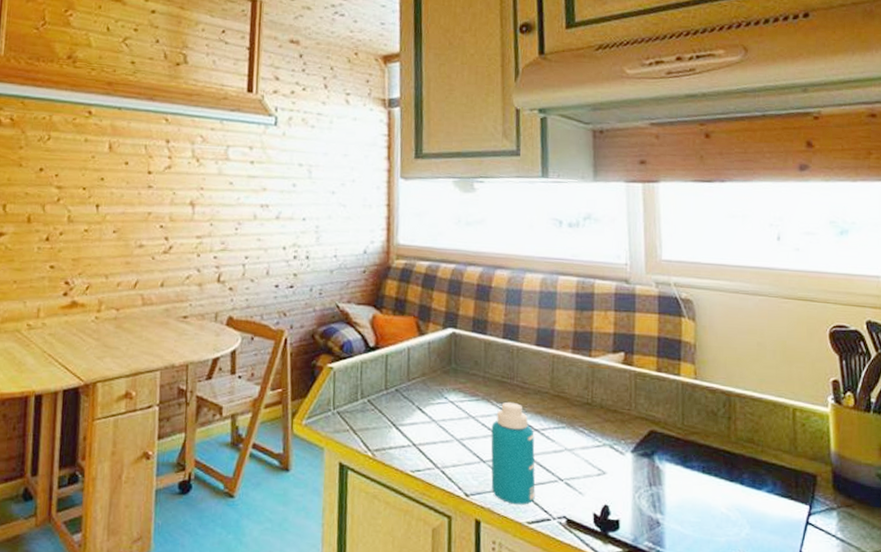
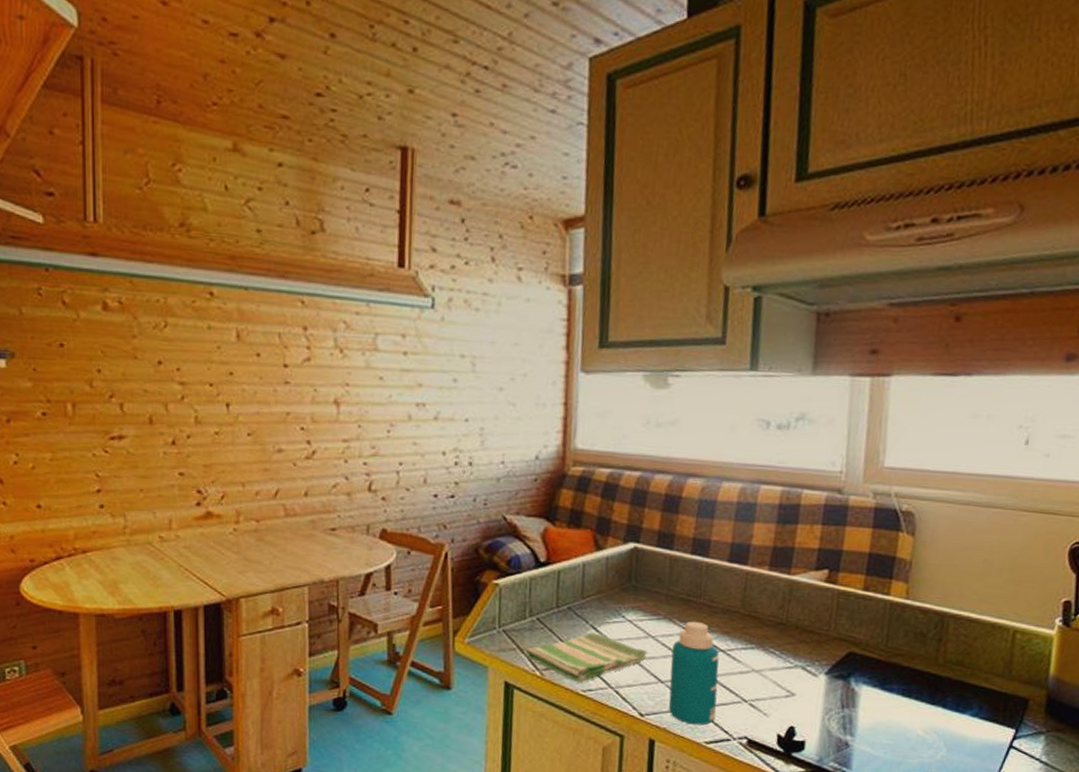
dish towel: none [357,413,470,463] -> present [524,632,648,683]

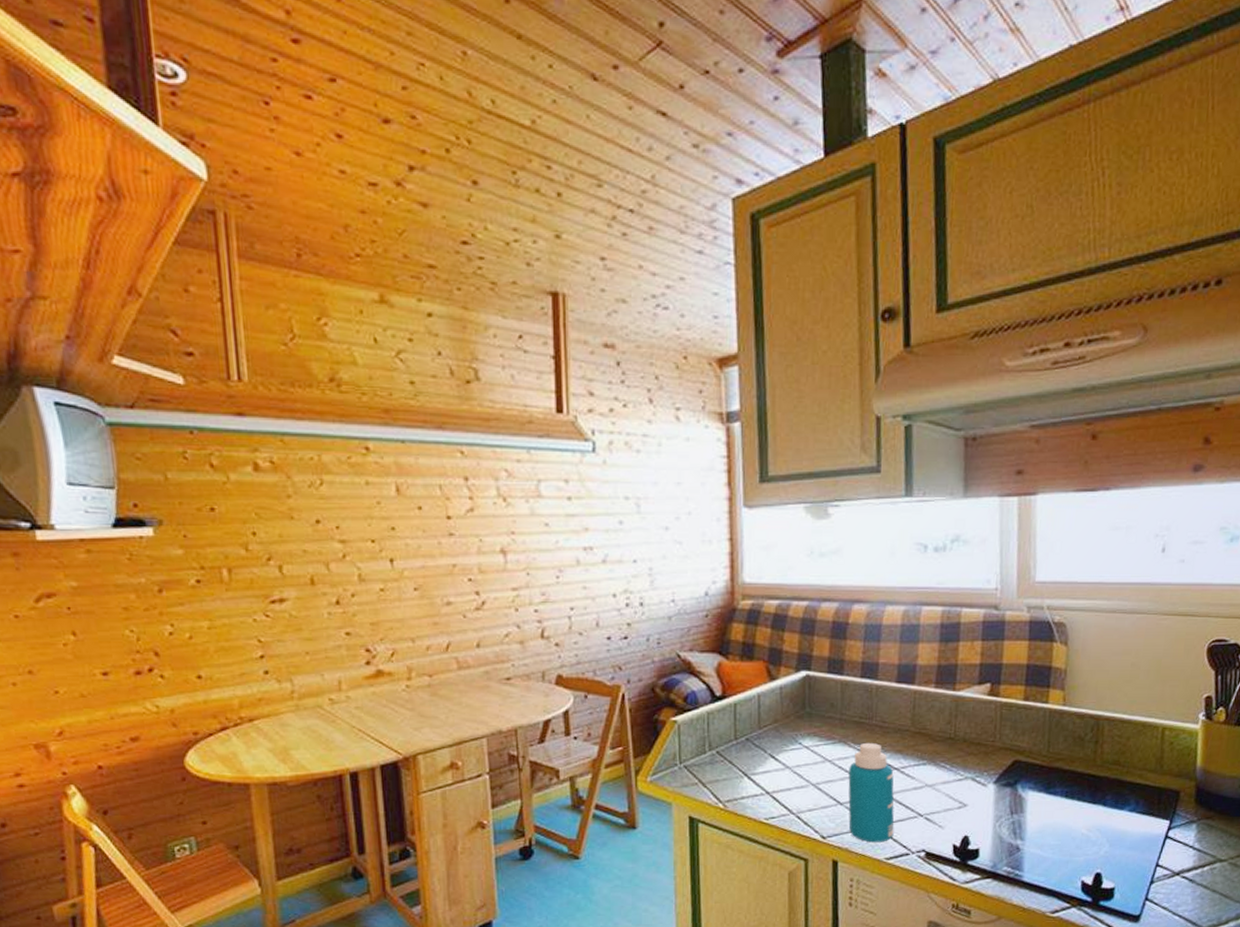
dish towel: present [524,632,648,683] -> none [706,761,826,812]

